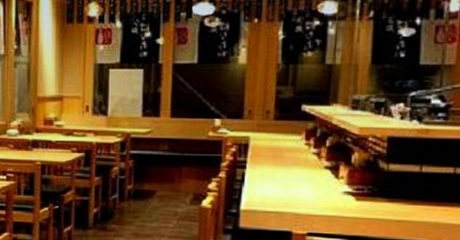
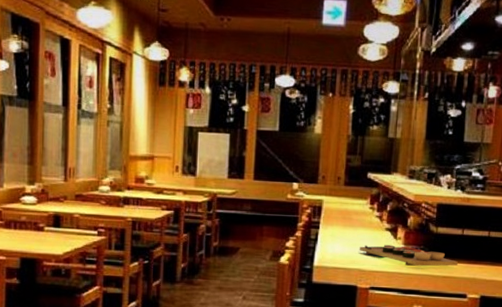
sushi platter: none [293,185,415,209] -> present [359,245,458,267]

